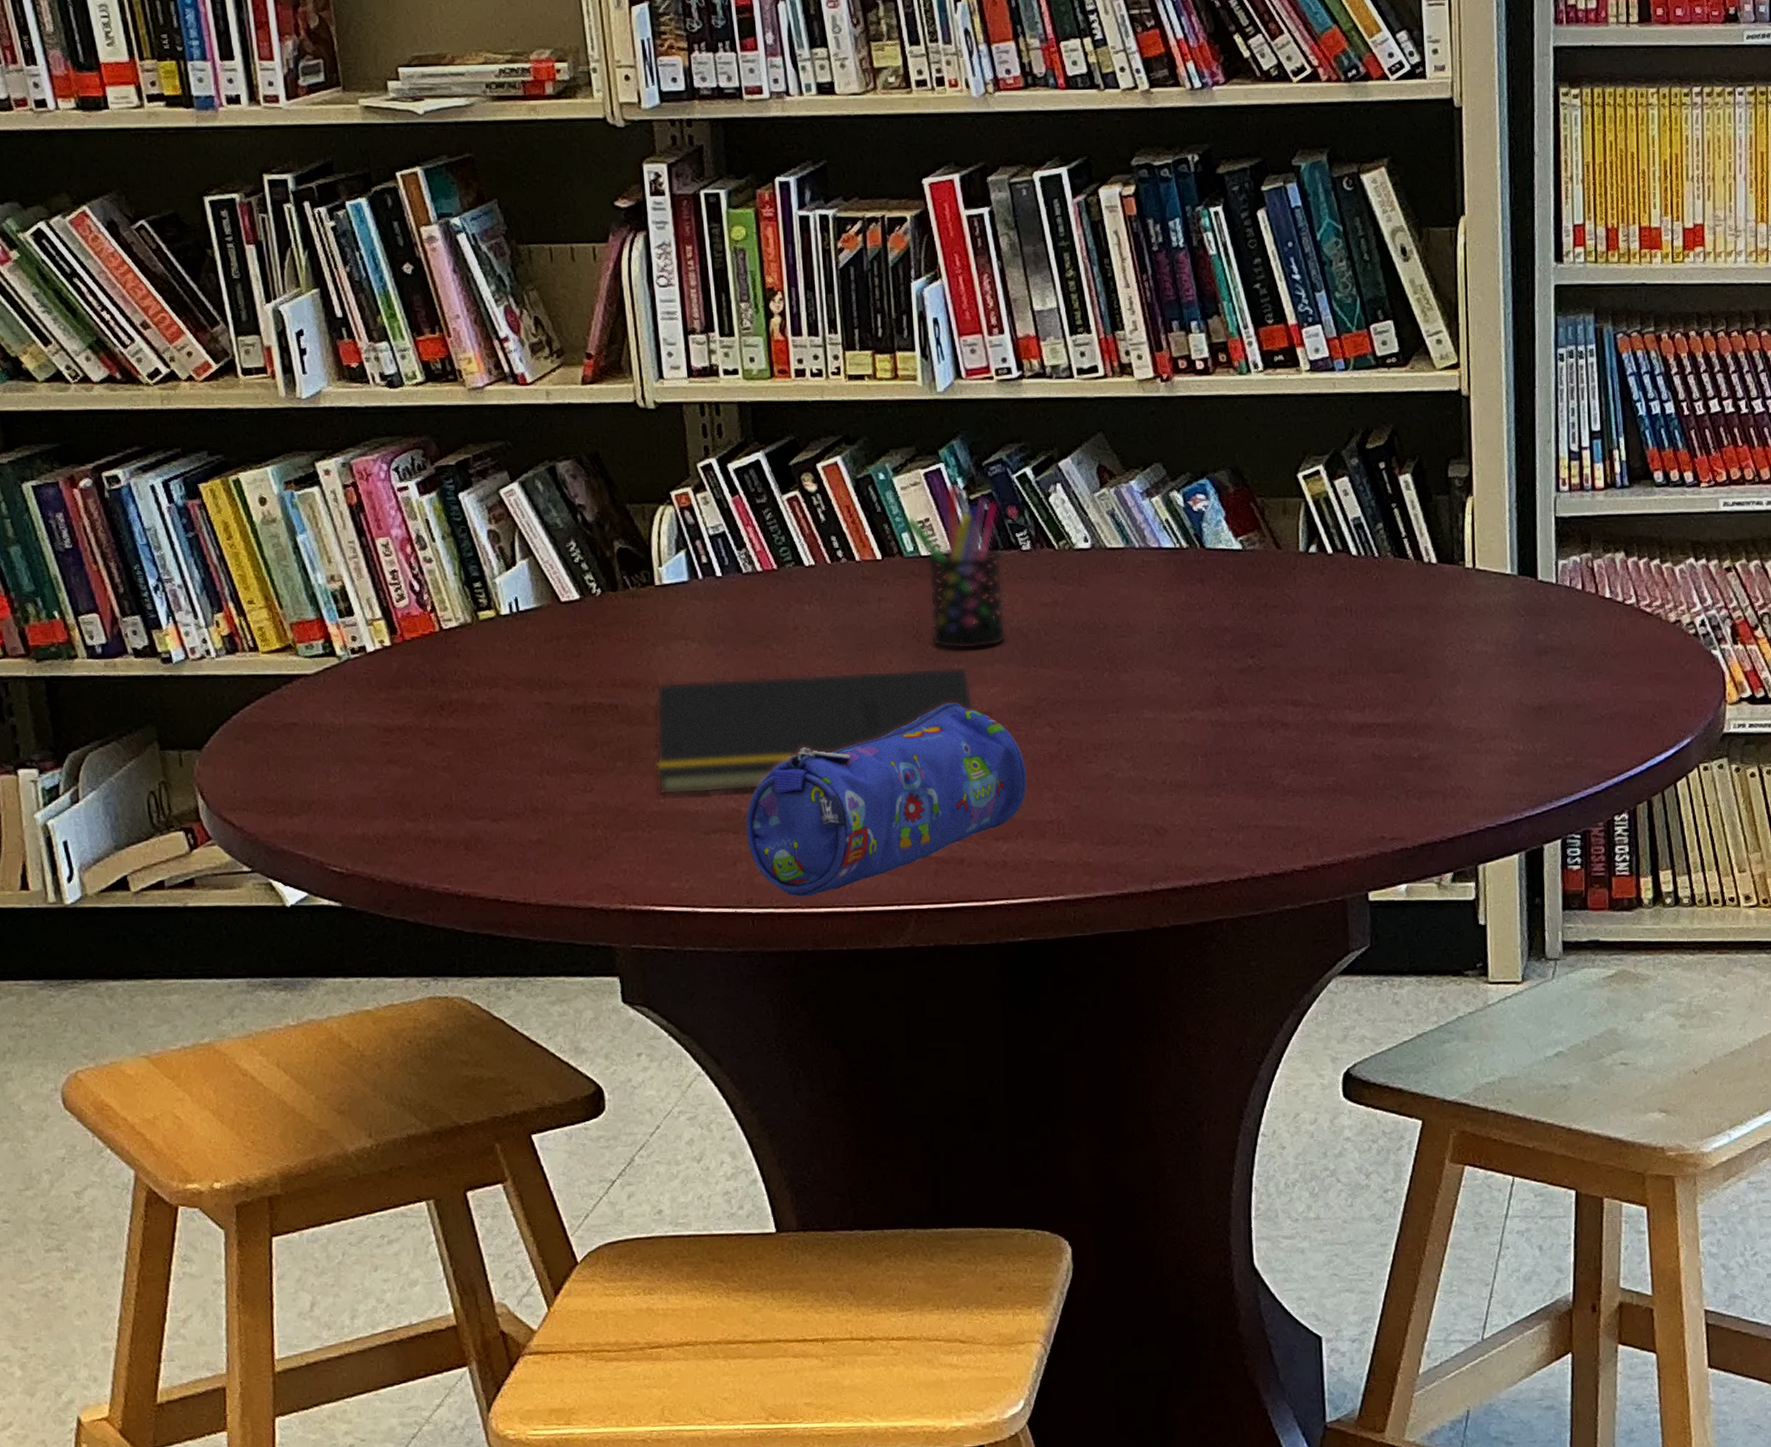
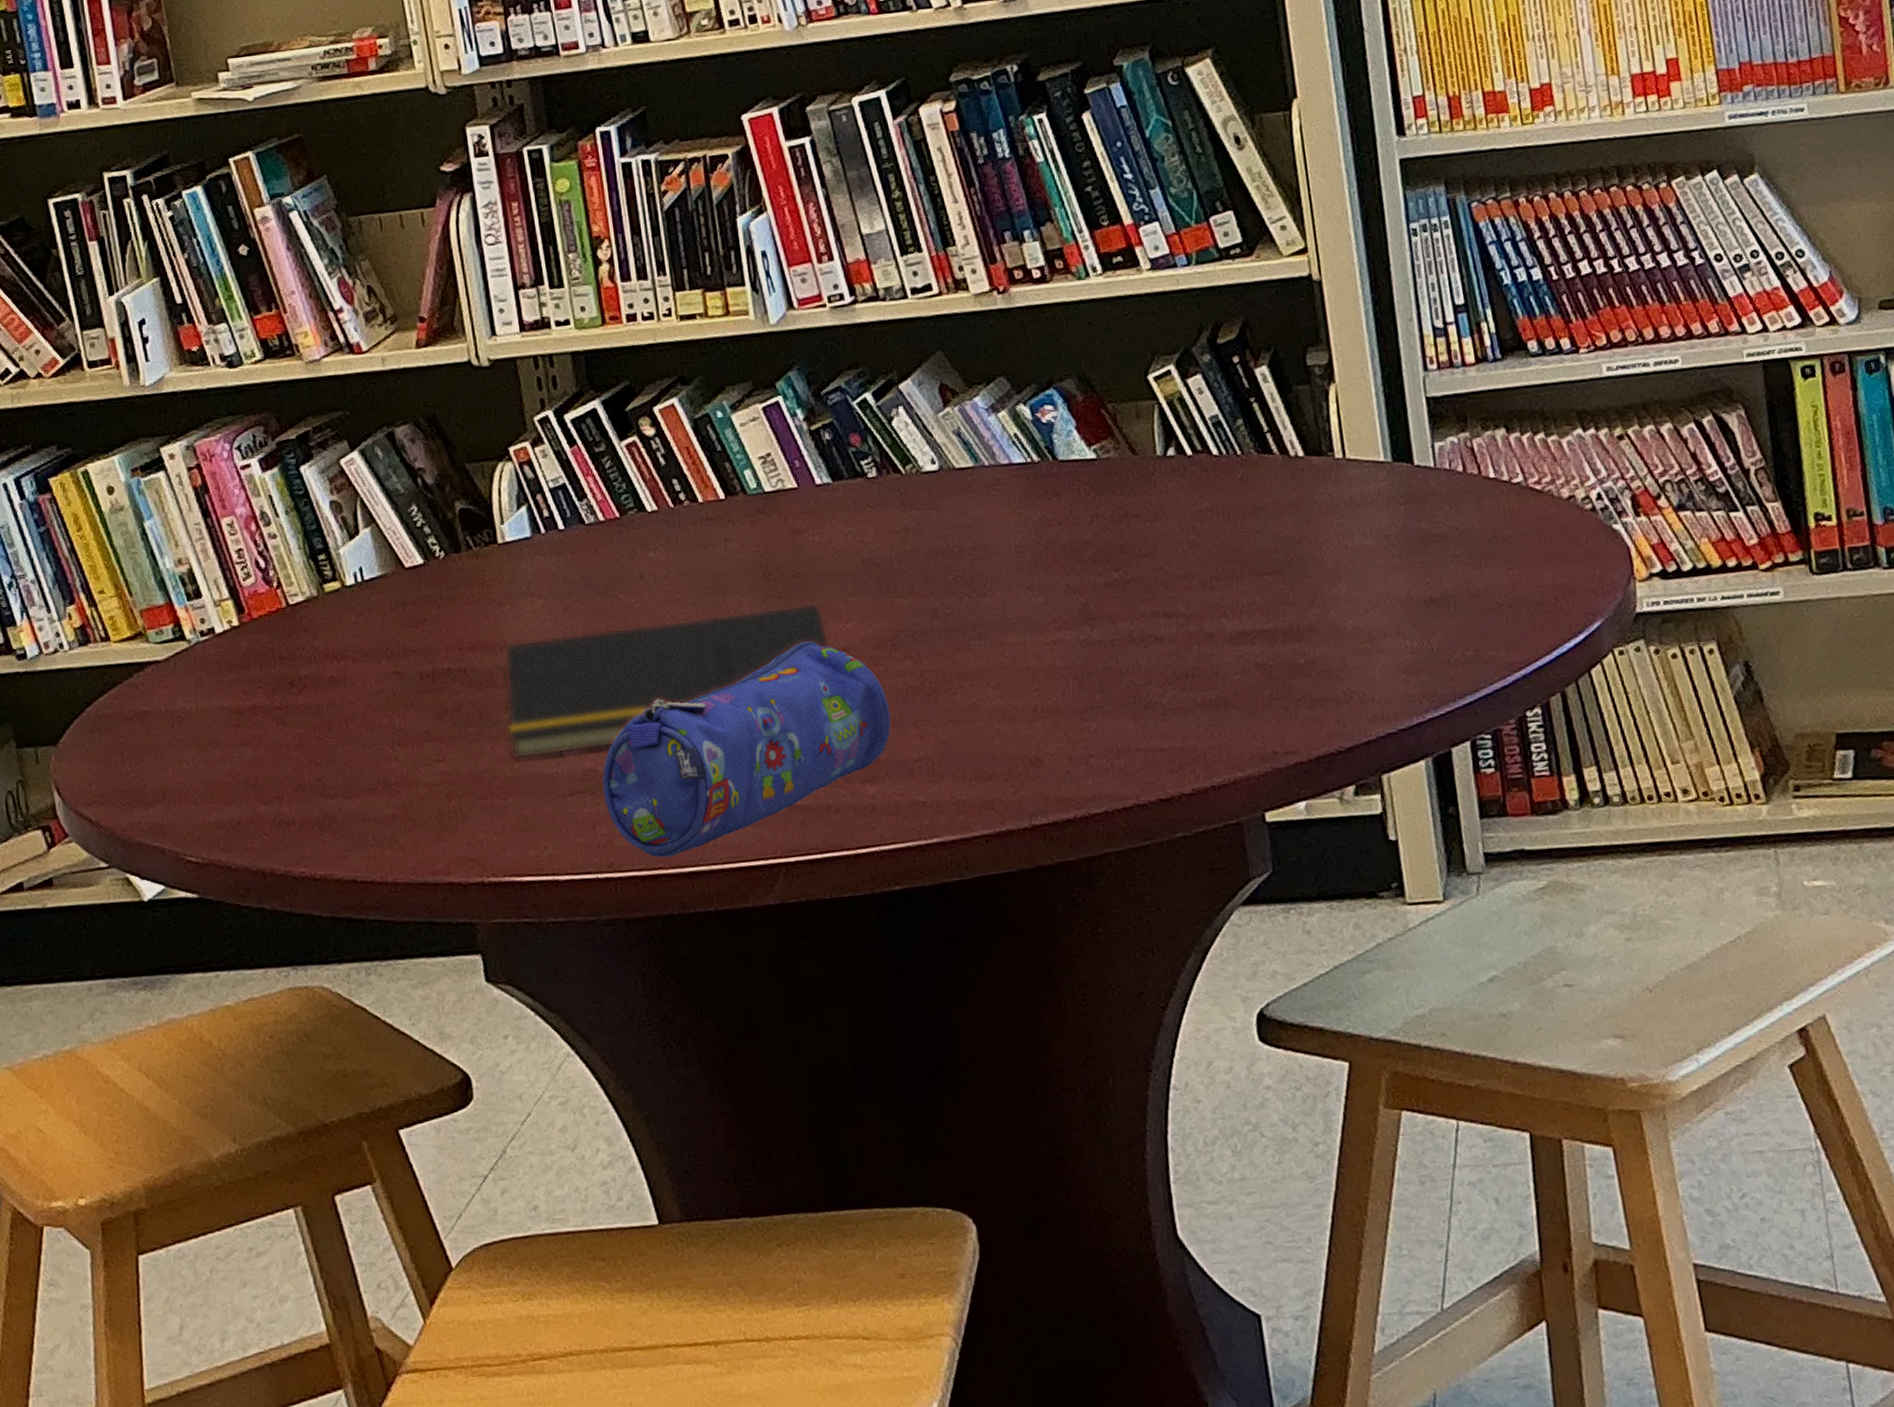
pen holder: present [905,485,1008,650] -> none [746,417,860,586]

